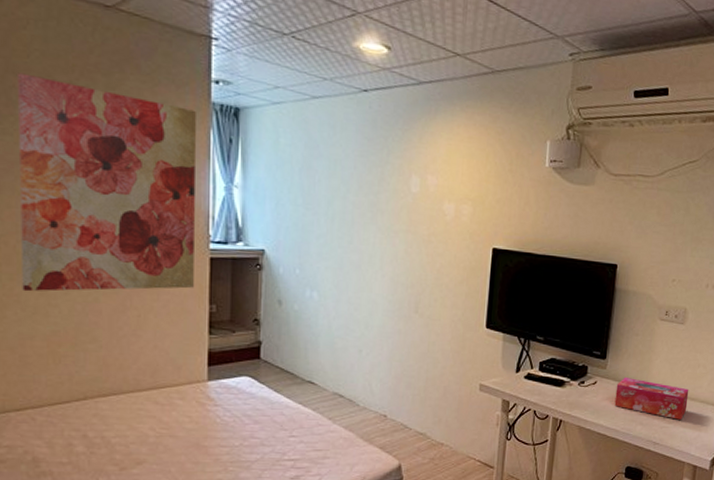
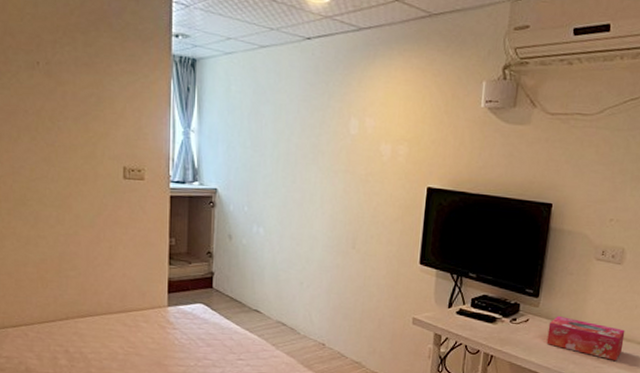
wall art: present [16,73,196,292] -> none [12,34,159,225]

